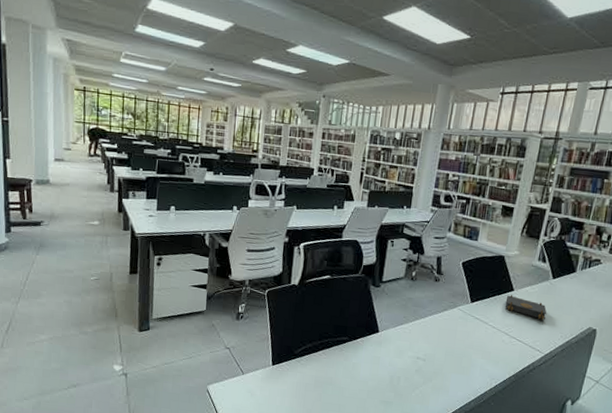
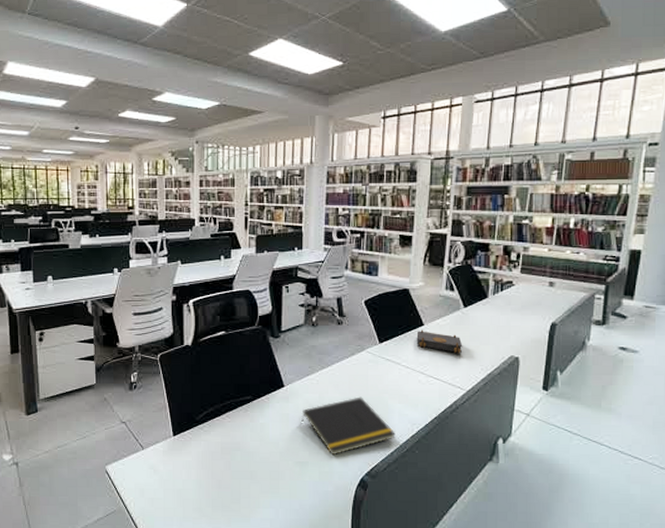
notepad: none [391,349,475,399] -> present [301,397,396,456]

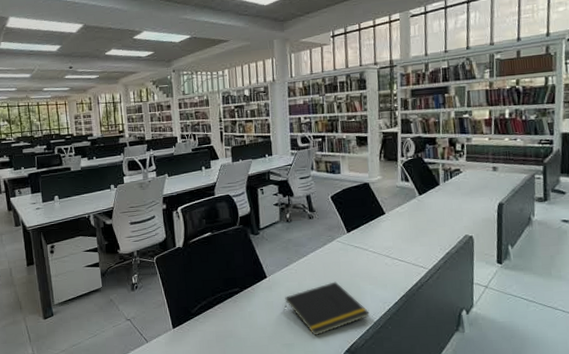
book: present [416,329,463,354] -> none [379,217,422,237]

